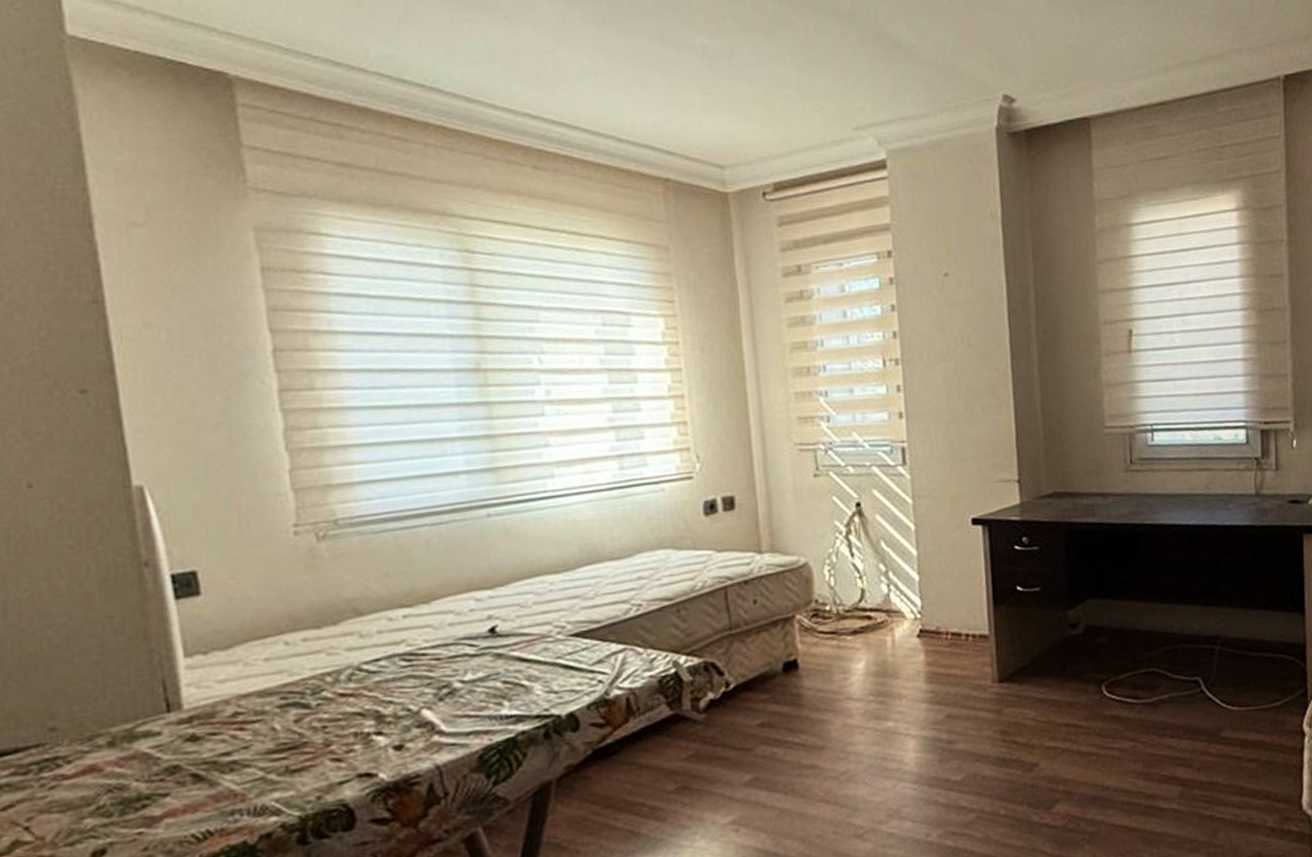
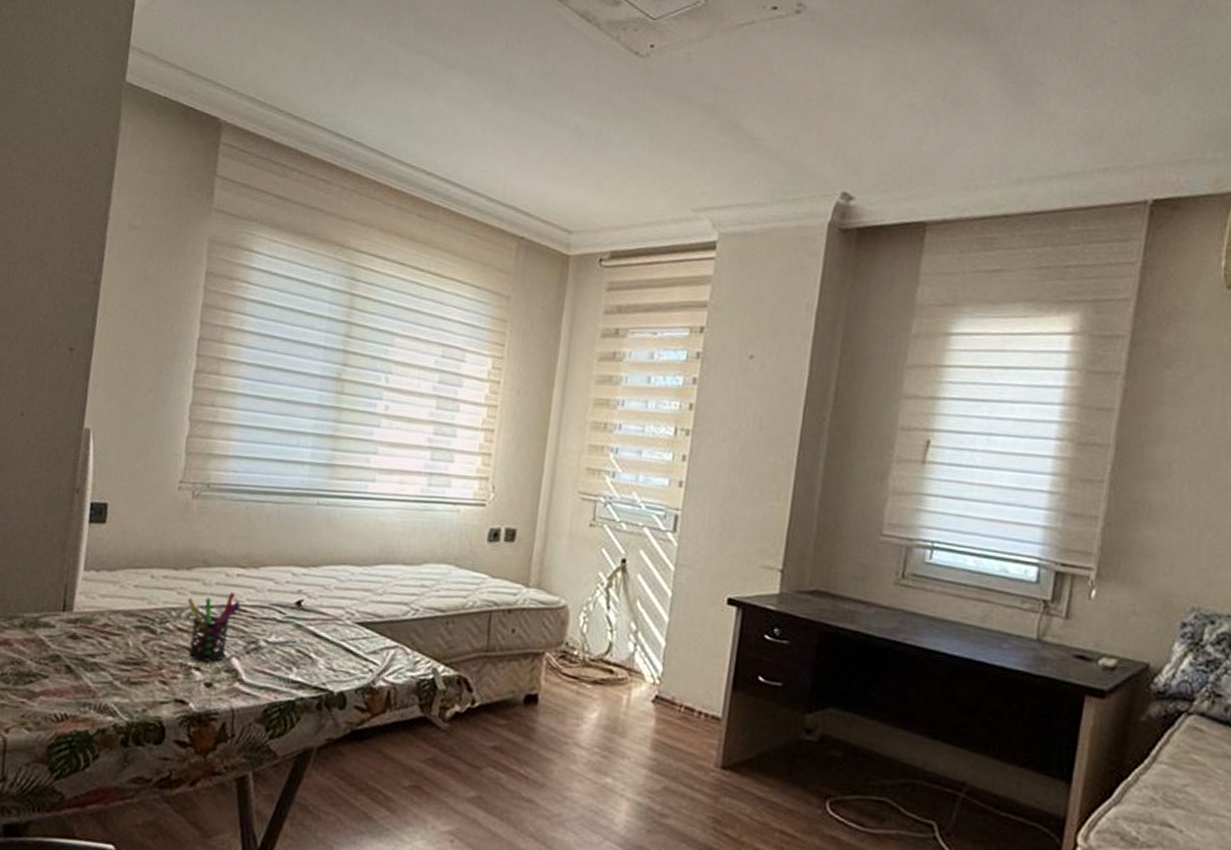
pen holder: none [342,636,419,726] -> present [187,591,242,662]

